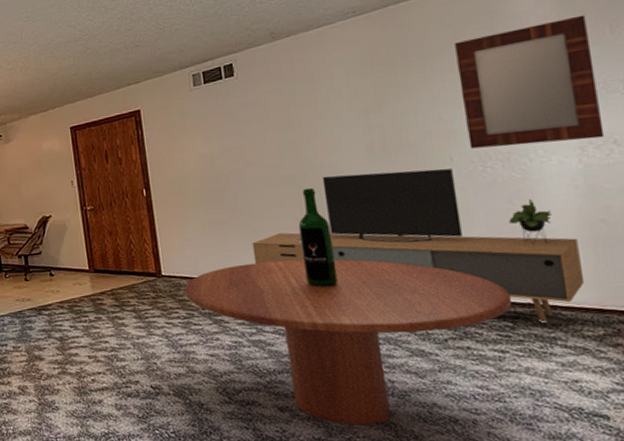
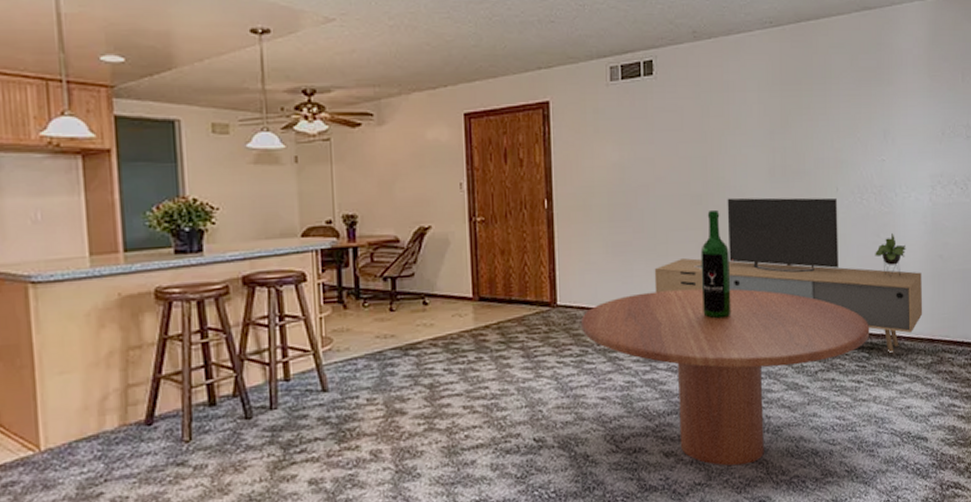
home mirror: present [454,15,605,149] -> none [850,60,949,180]

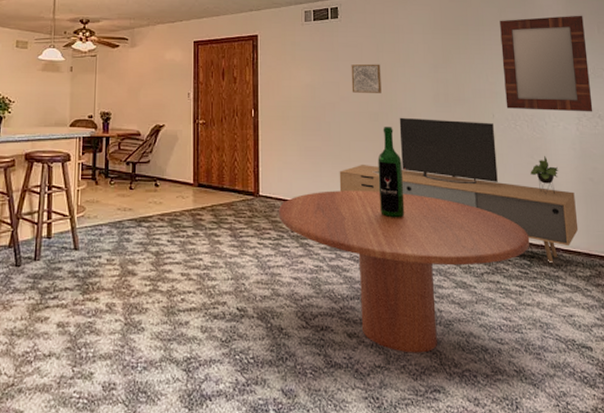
wall art: none [669,132,706,171] -> present [351,64,381,93]
home mirror: none [850,60,949,180] -> present [500,15,593,112]

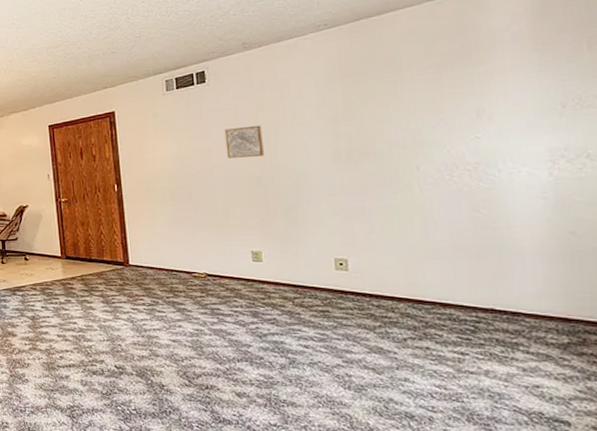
dining table: present [279,126,530,353] -> none [151,189,475,416]
media console: present [339,117,579,264] -> none [217,176,551,329]
home mirror: present [500,15,593,112] -> none [426,31,578,158]

